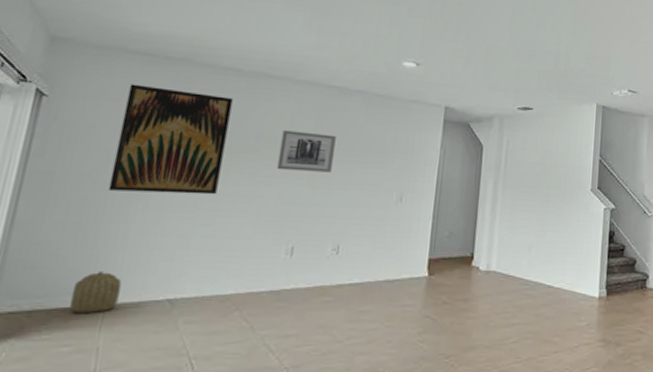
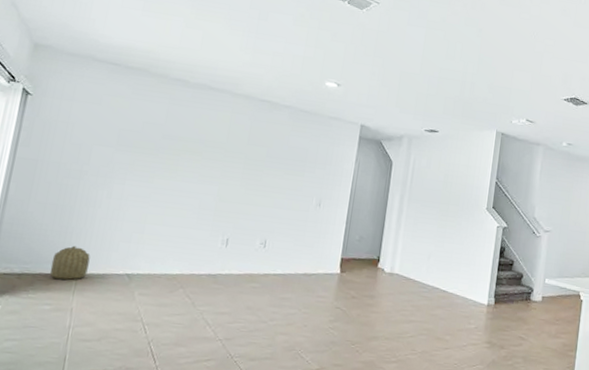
wall art: present [108,84,233,195] -> none [80,88,181,189]
wall art: present [276,130,336,173] -> none [216,137,266,177]

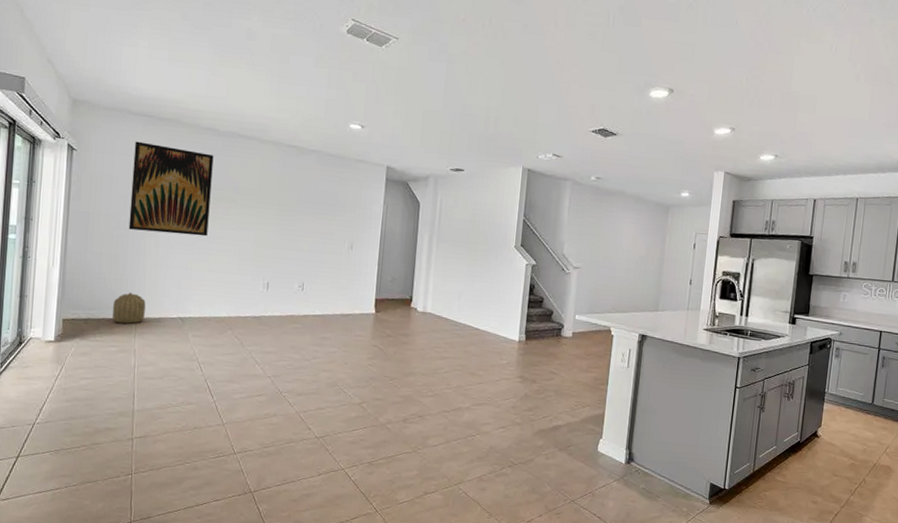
wall art: none [80,88,181,189] -> present [128,141,214,237]

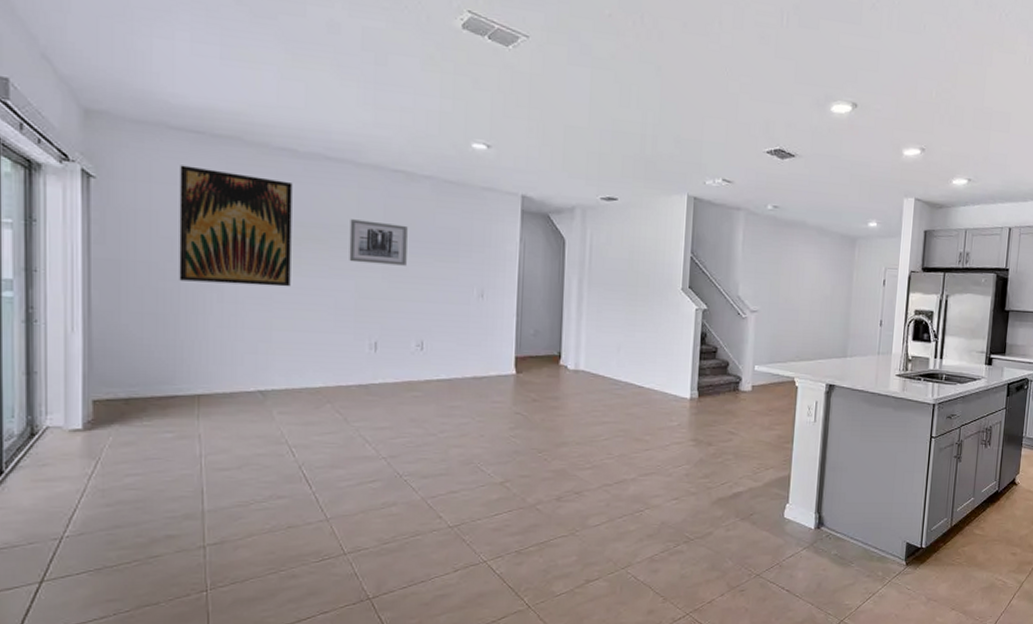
basket: present [112,292,146,324] -> none [163,361,210,403]
wall art: none [252,184,297,222] -> present [349,219,408,266]

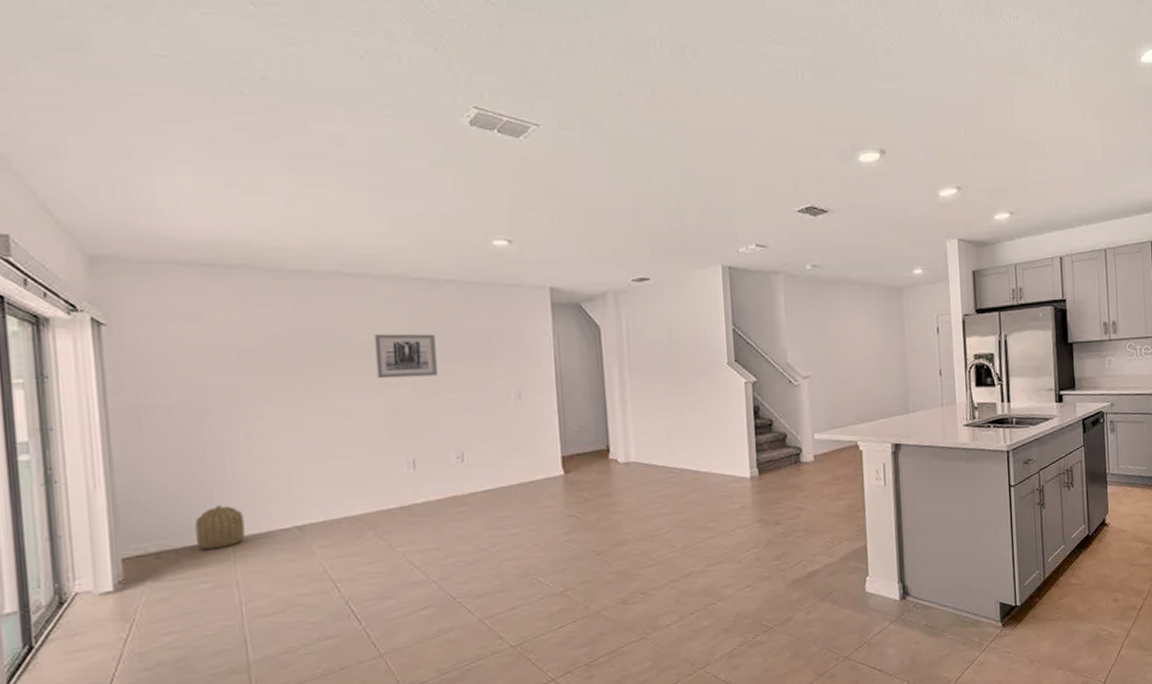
basket: none [163,361,210,403] -> present [194,504,245,550]
wall art: present [179,165,293,287] -> none [192,300,319,421]

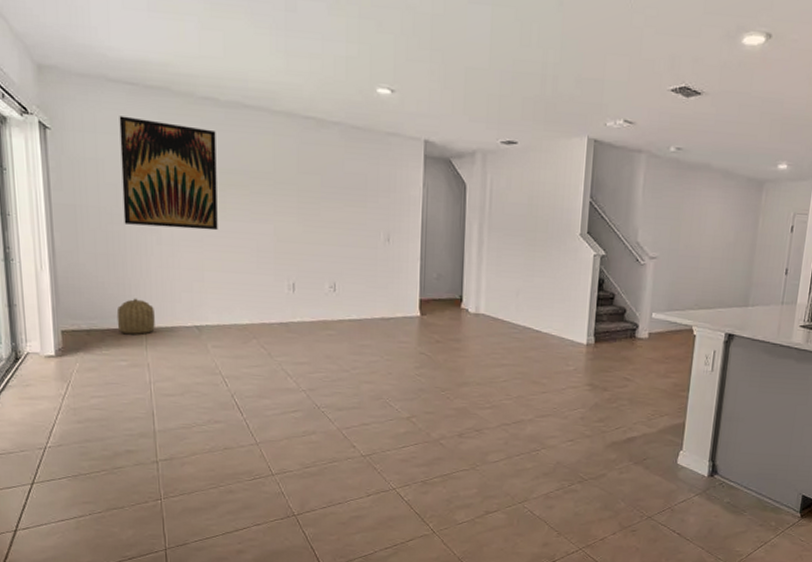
wall art: none [192,300,319,421] -> present [119,116,218,231]
wall art: present [374,333,438,379] -> none [267,166,319,211]

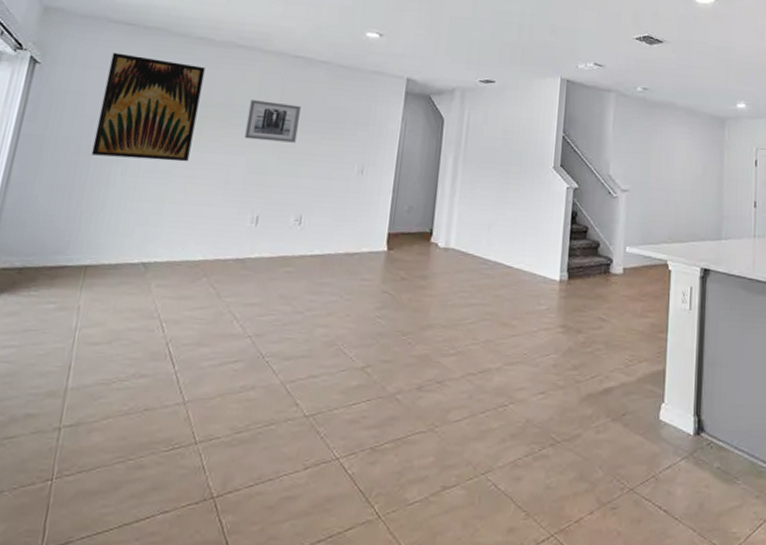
basket: present [116,298,155,335] -> none [55,232,102,273]
wall art: none [267,166,319,211] -> present [244,100,301,143]

